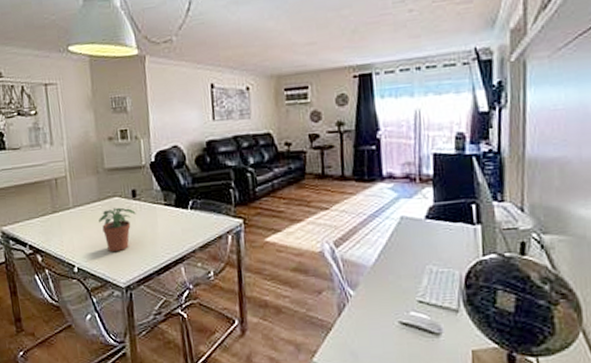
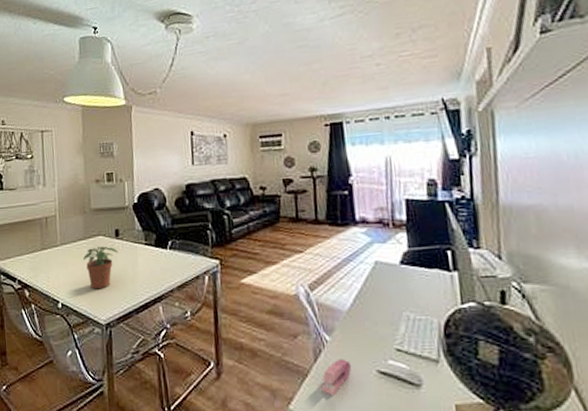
stapler: none [345,312,375,347] -> present [321,359,352,396]

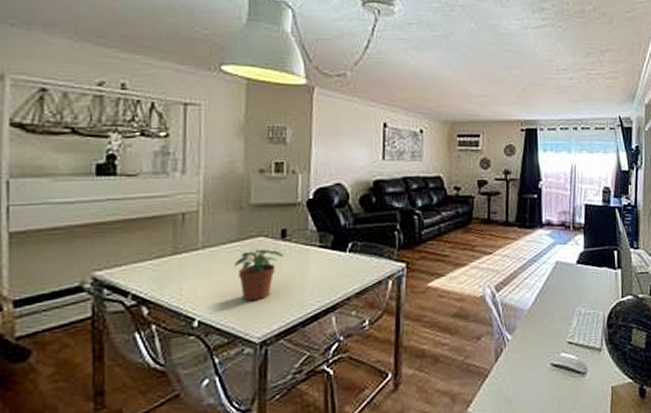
stapler: present [321,359,352,396] -> none [500,356,529,393]

